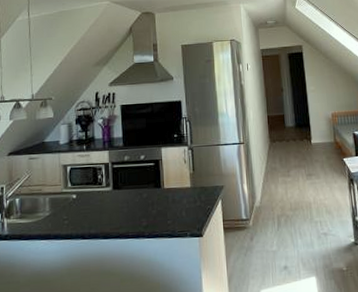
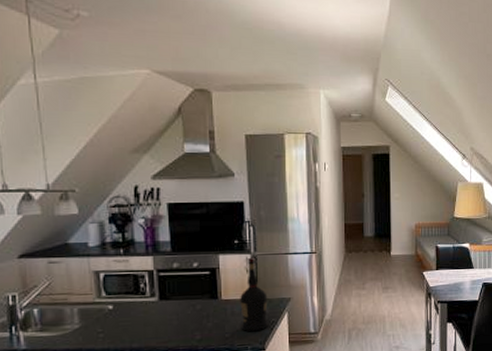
liquor: none [179,149,206,219] -> present [240,257,269,332]

